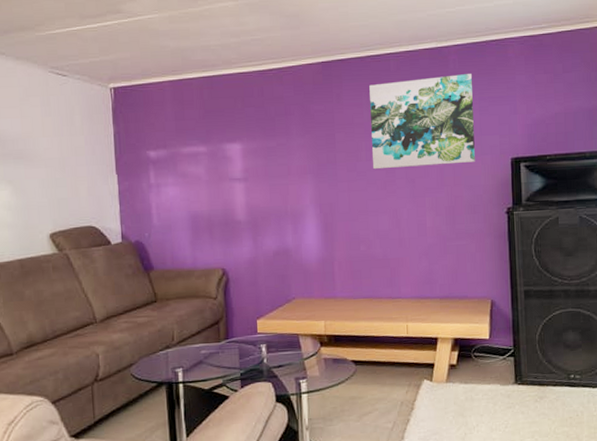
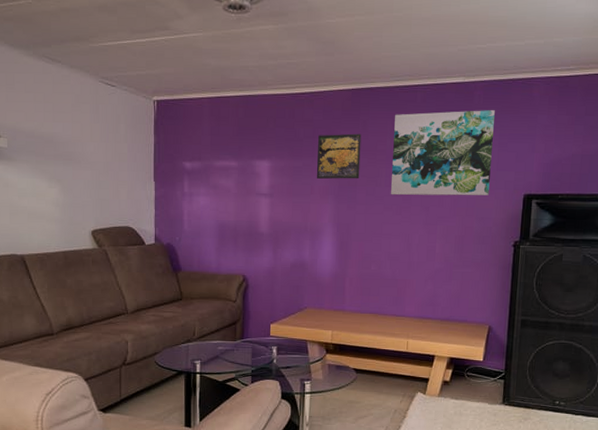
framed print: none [291,107,339,158] -> present [316,133,362,179]

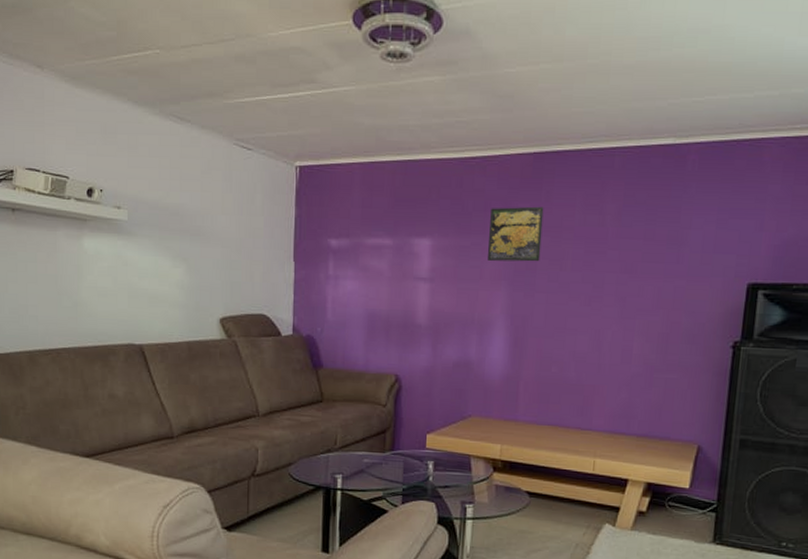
wall art: present [390,110,495,196] -> none [577,178,713,284]

